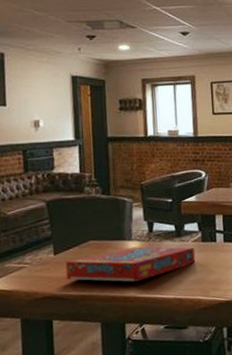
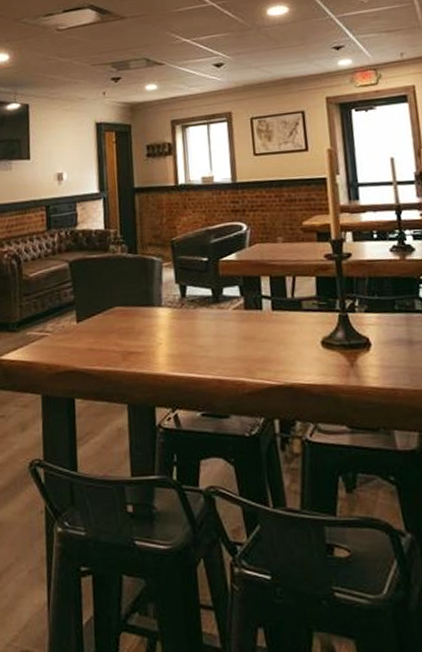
snack box: present [65,246,196,282] -> none [89,314,238,357]

